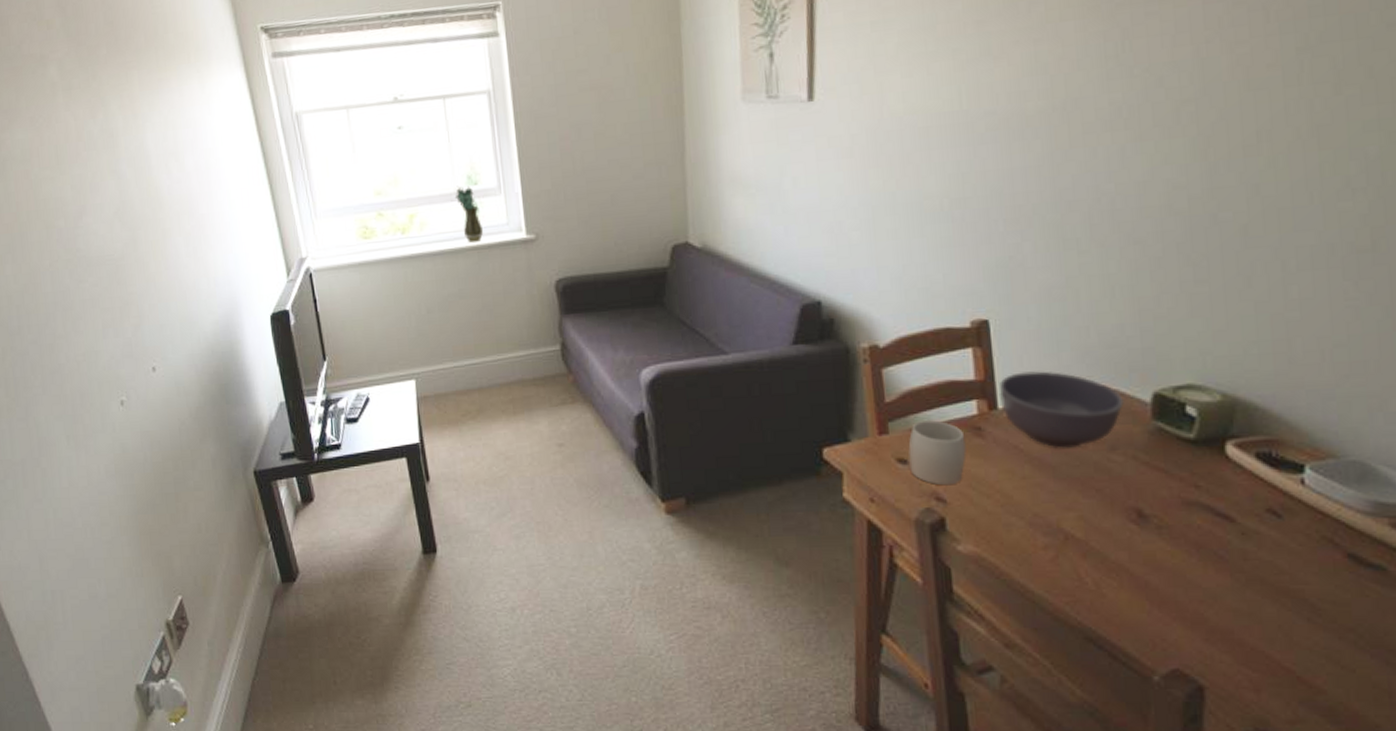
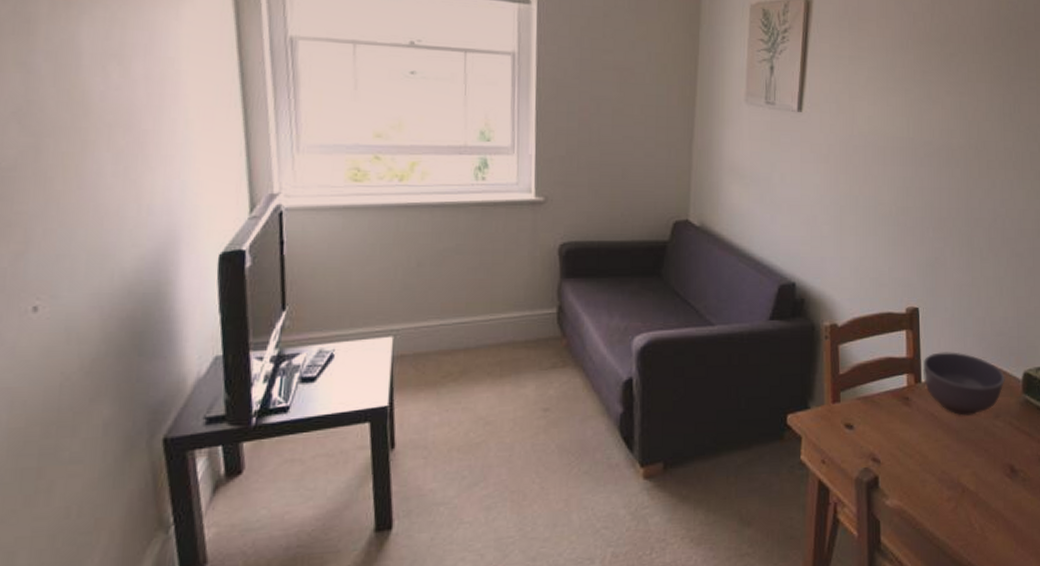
vase: present [456,185,484,244] -> none [465,139,491,199]
mug: present [908,420,967,486] -> none [854,391,897,448]

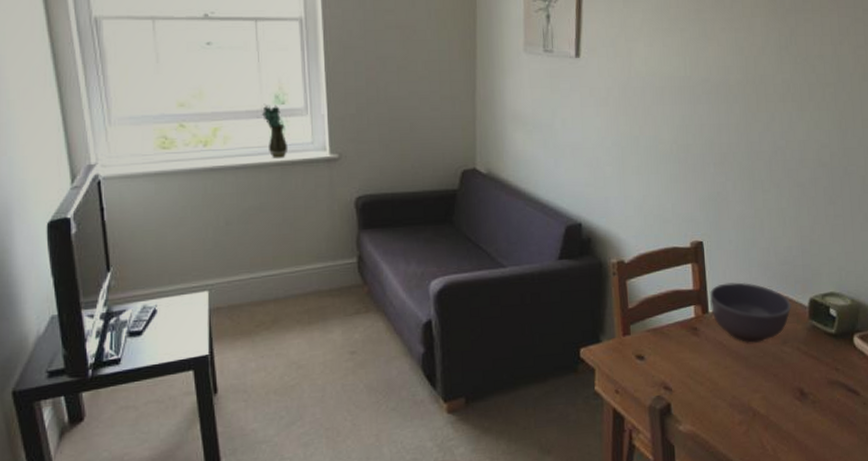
vase: none [465,139,491,199] -> present [262,103,289,160]

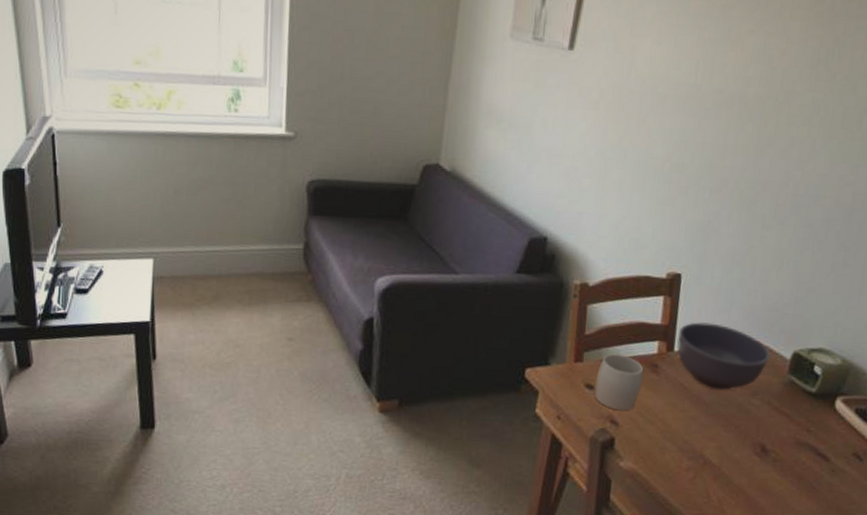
vase: present [262,103,289,160] -> none [219,69,243,132]
mug: none [644,323,687,377] -> present [594,354,644,411]

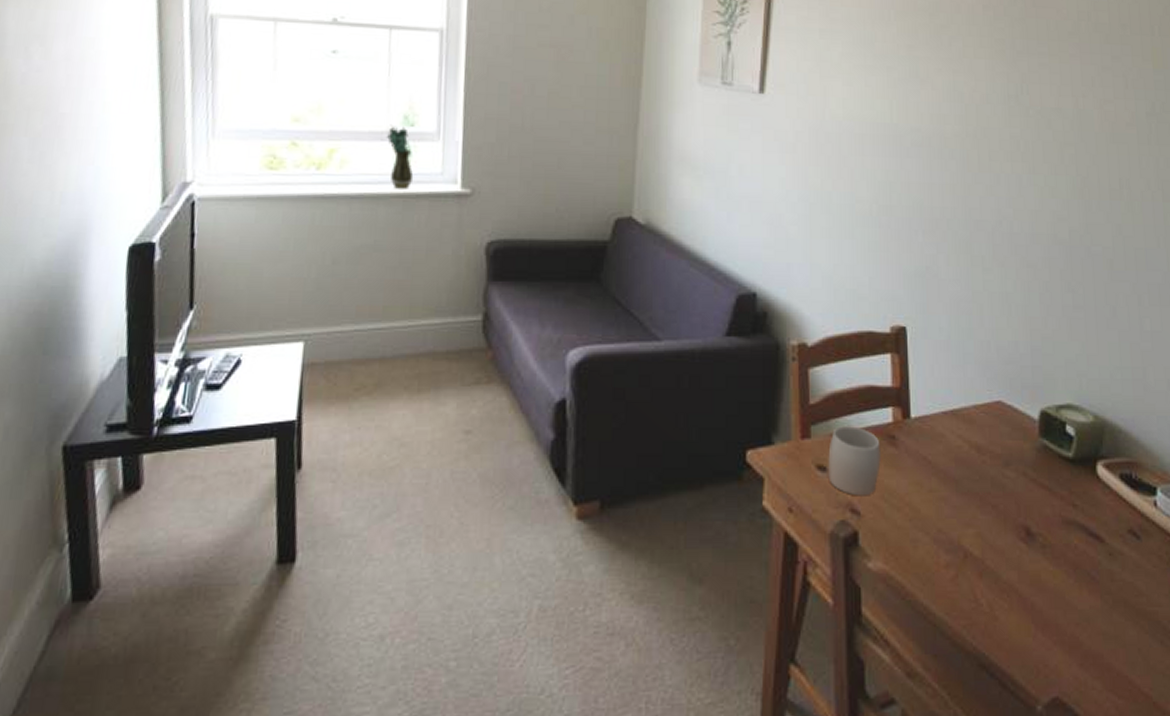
vase: none [219,69,243,132] -> present [387,124,414,191]
bowl: present [676,322,771,390] -> none [912,382,1017,461]

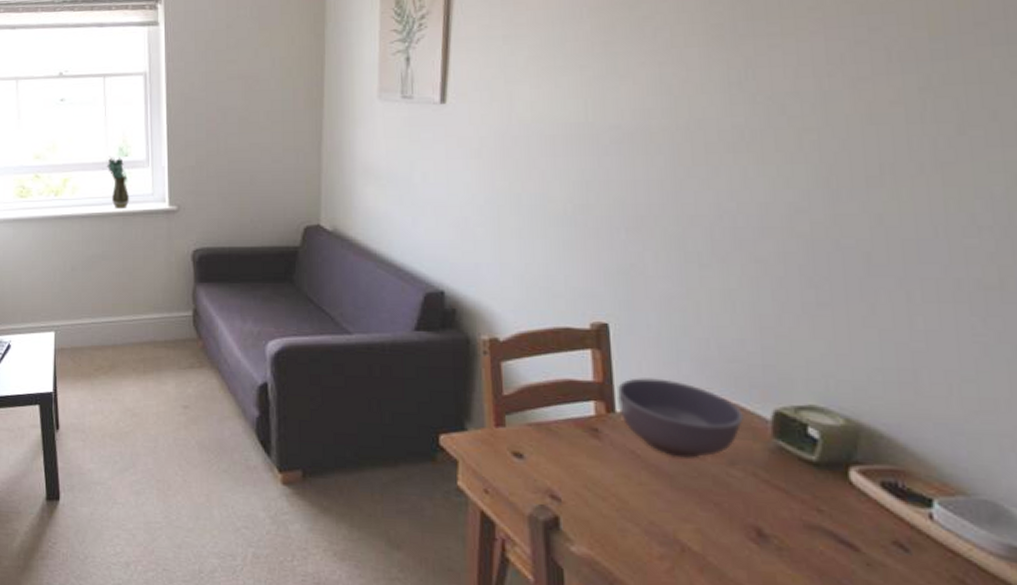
mug: present [828,426,881,496] -> none [524,417,583,484]
bowl: none [912,382,1017,461] -> present [617,378,744,459]

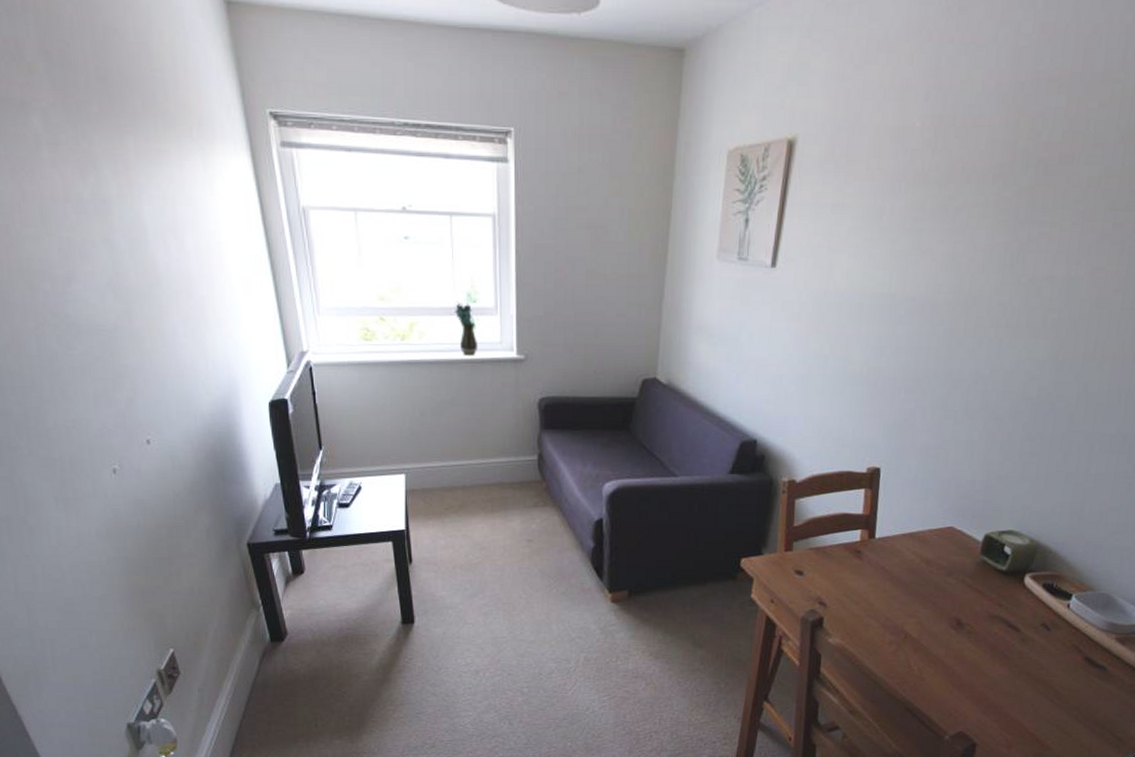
bowl: present [617,378,744,459] -> none [878,511,964,571]

